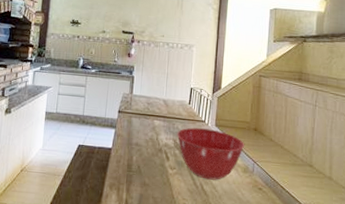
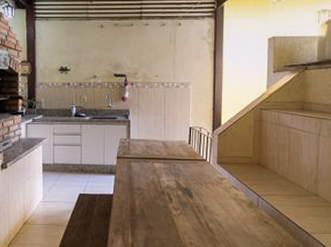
mixing bowl: present [177,127,245,180] -> none [178,167,249,217]

